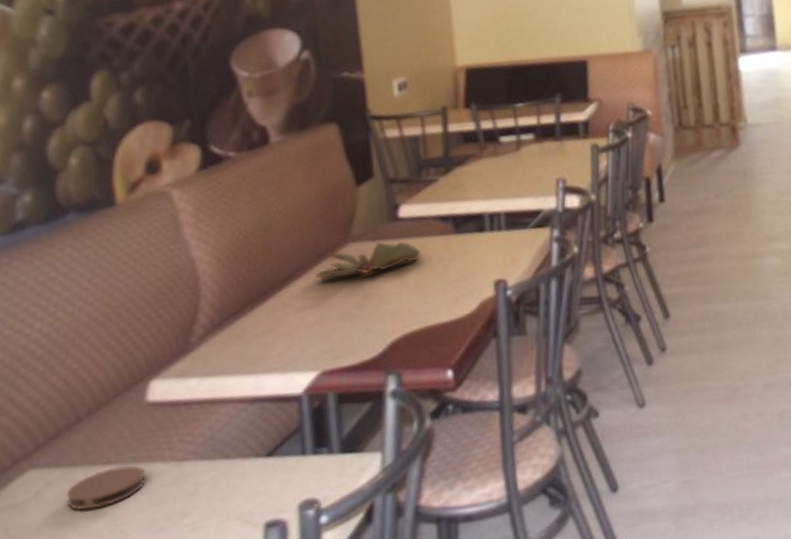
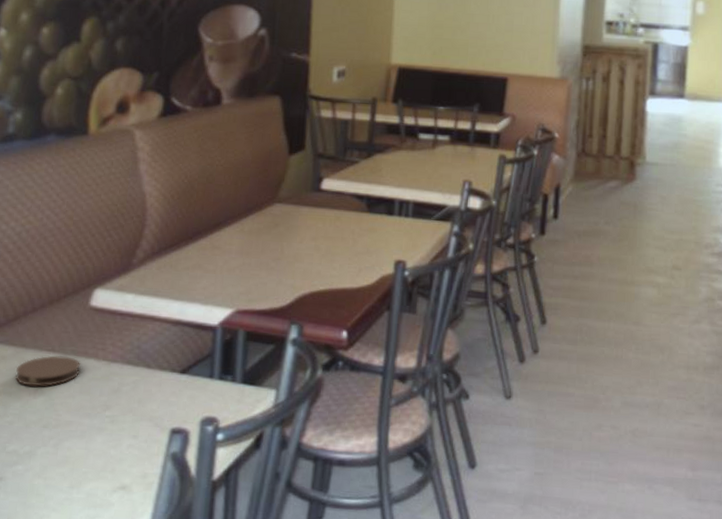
succulent plant: present [316,241,421,279] -> none [243,207,336,234]

